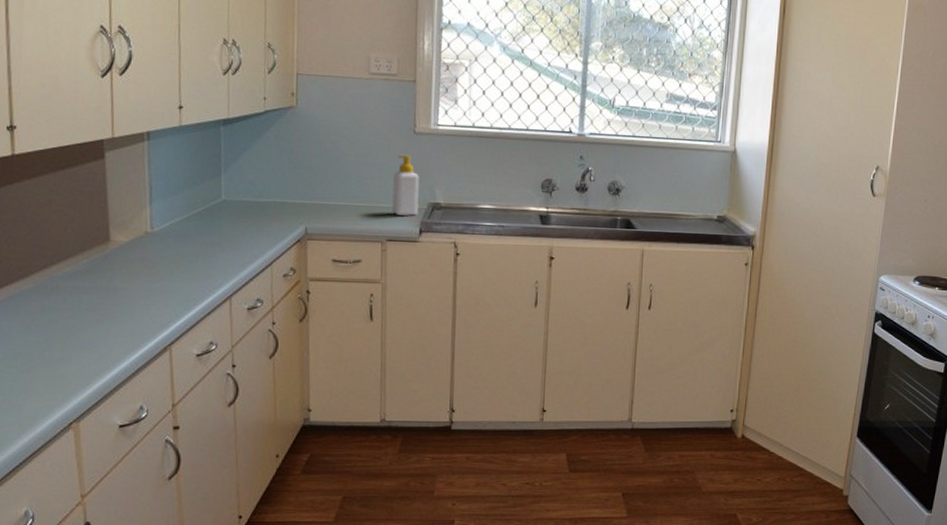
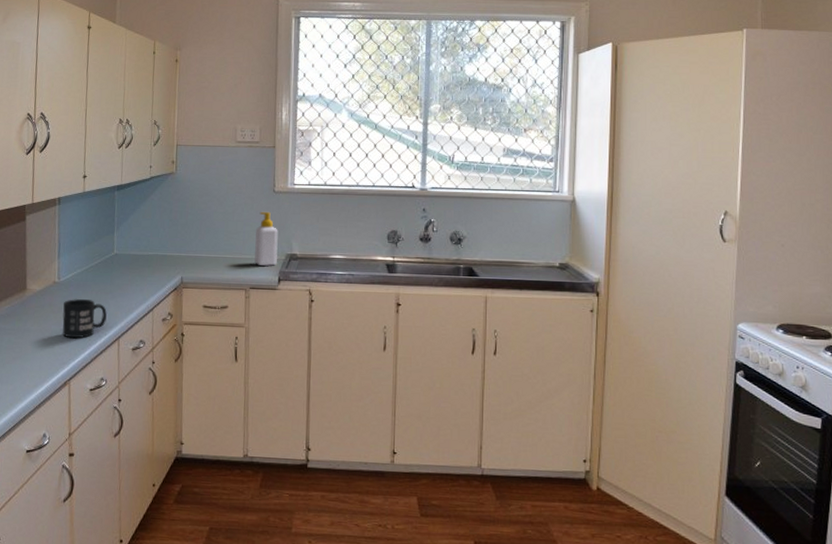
mug: none [159,252,215,297] -> present [62,299,107,338]

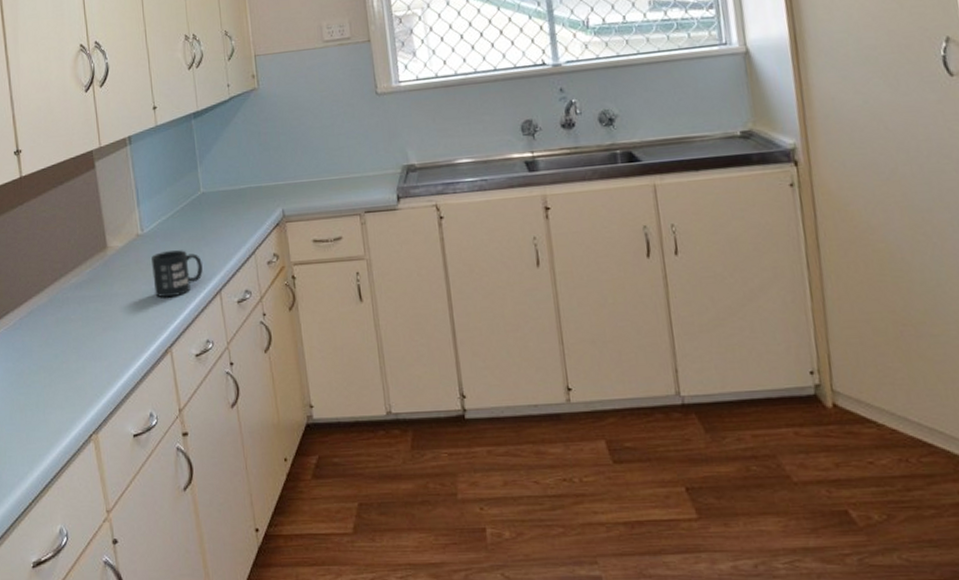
soap bottle: present [254,211,278,267] -> none [362,118,393,184]

